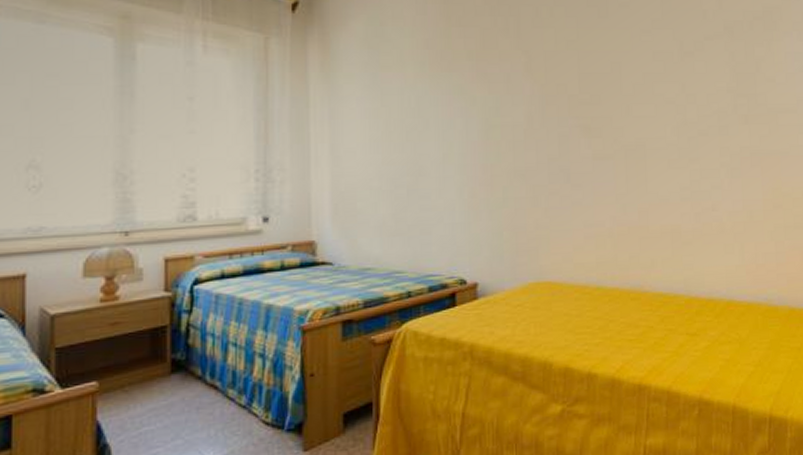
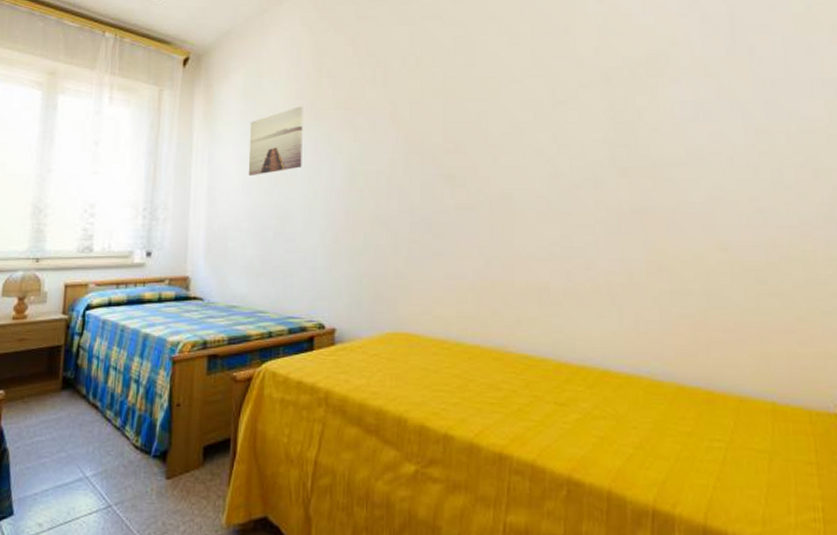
wall art: none [374,57,434,132] -> present [248,106,303,177]

